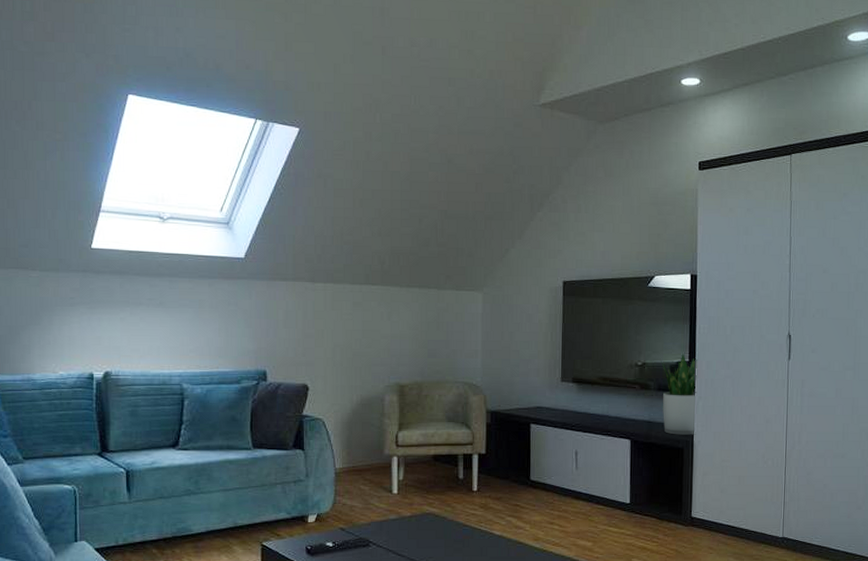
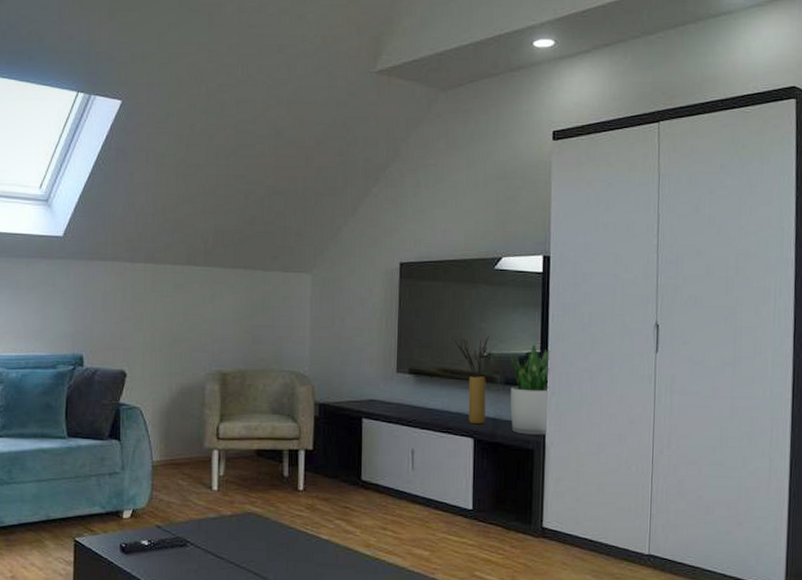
vase: none [612,347,645,427] -> present [454,335,490,425]

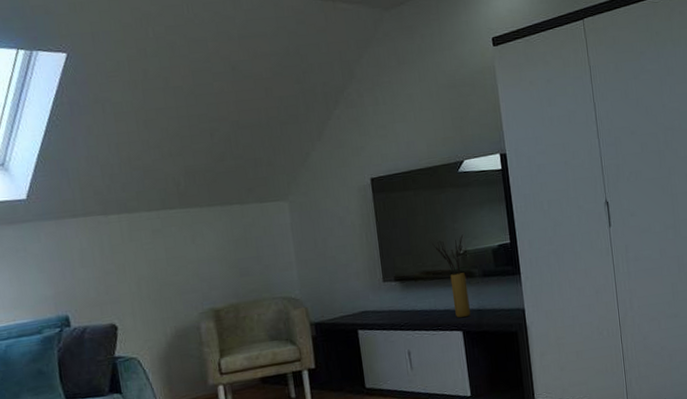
planter: present [507,344,550,435] -> none [481,236,528,320]

